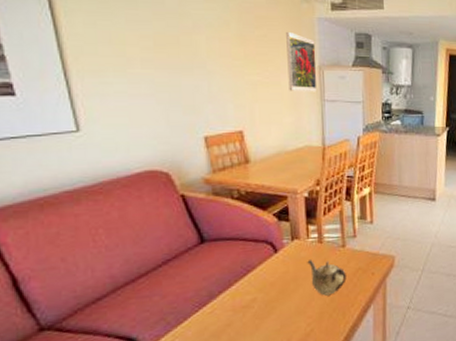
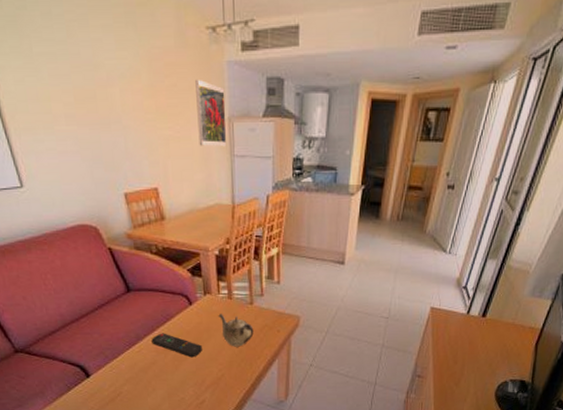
remote control: none [227,287,288,314] -> present [151,333,202,358]

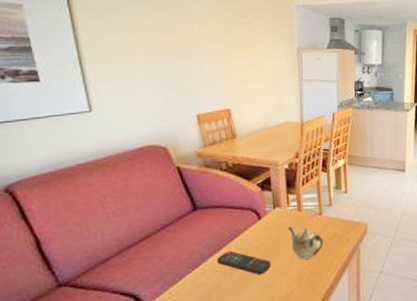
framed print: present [195,79,227,147] -> none [268,18,296,73]

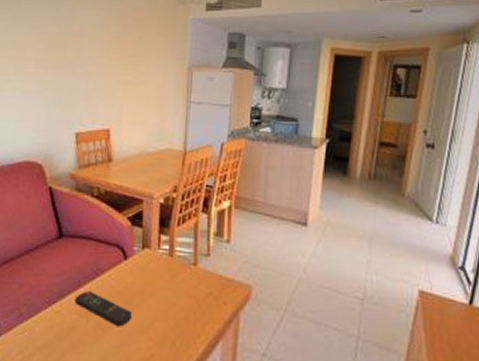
teapot: present [287,226,323,260] -> none [155,274,195,319]

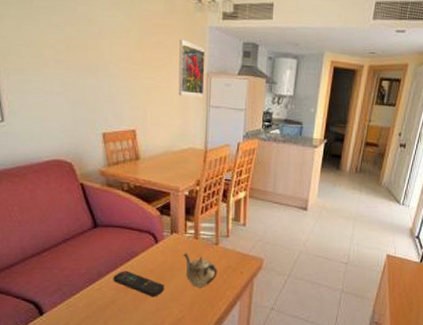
teapot: none [155,274,195,319] -> present [183,253,217,288]
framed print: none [156,32,187,93] -> present [178,39,206,98]

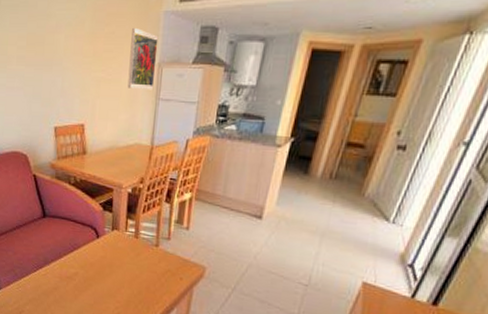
remote control: present [113,270,164,297] -> none [57,260,103,290]
teapot: present [183,253,217,288] -> none [122,251,156,288]

